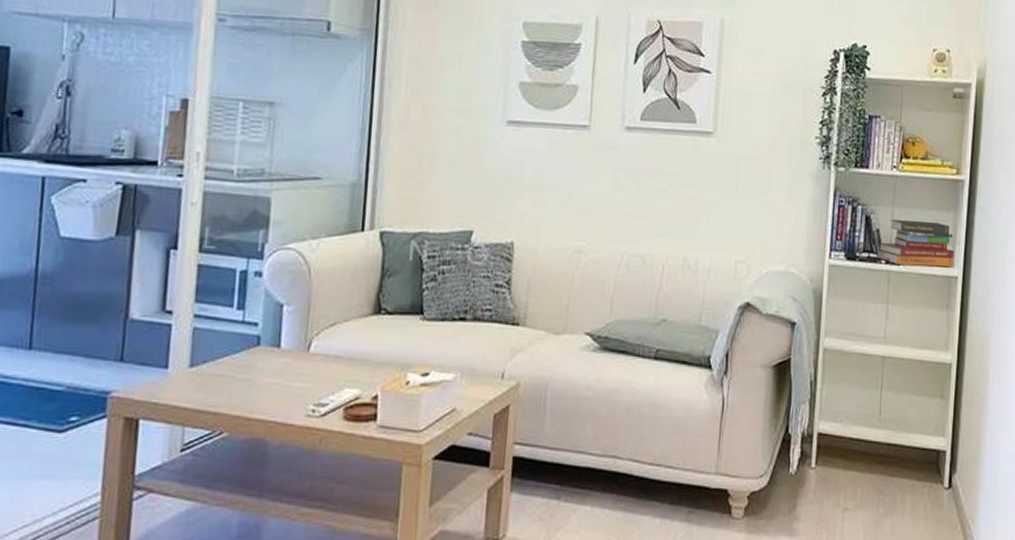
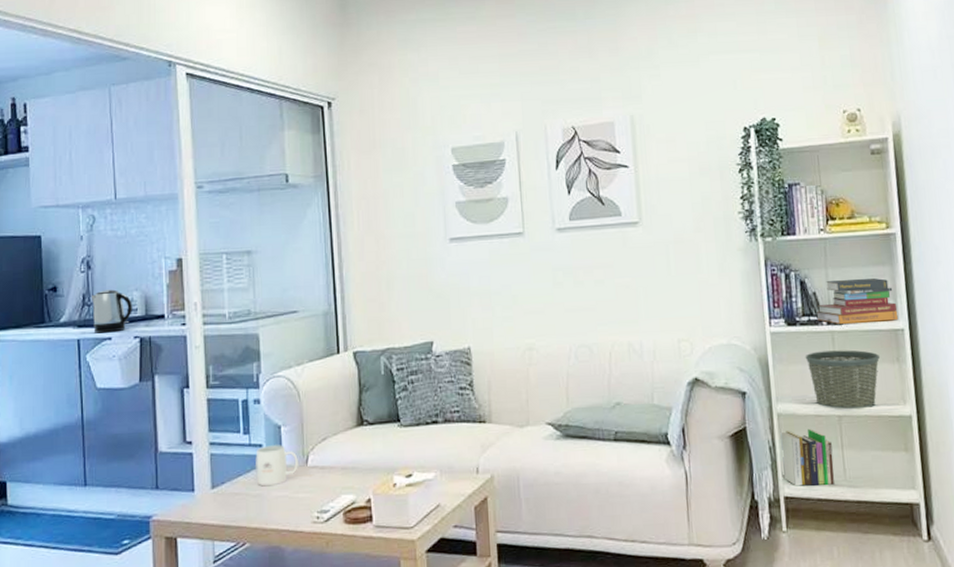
kettle: none [64,122,119,174] -> present [91,289,132,334]
mug: none [246,325,299,371] -> present [255,445,298,487]
books: none [818,366,872,425] -> present [779,428,835,487]
basket: none [859,289,930,352] -> present [805,350,880,410]

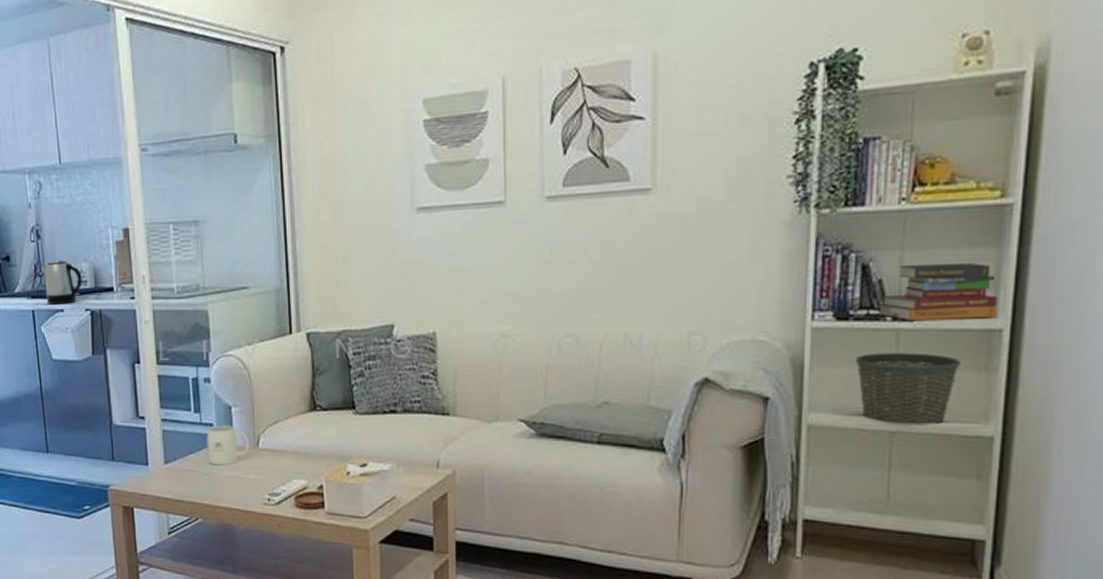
books: present [779,428,835,487] -> none [803,444,876,510]

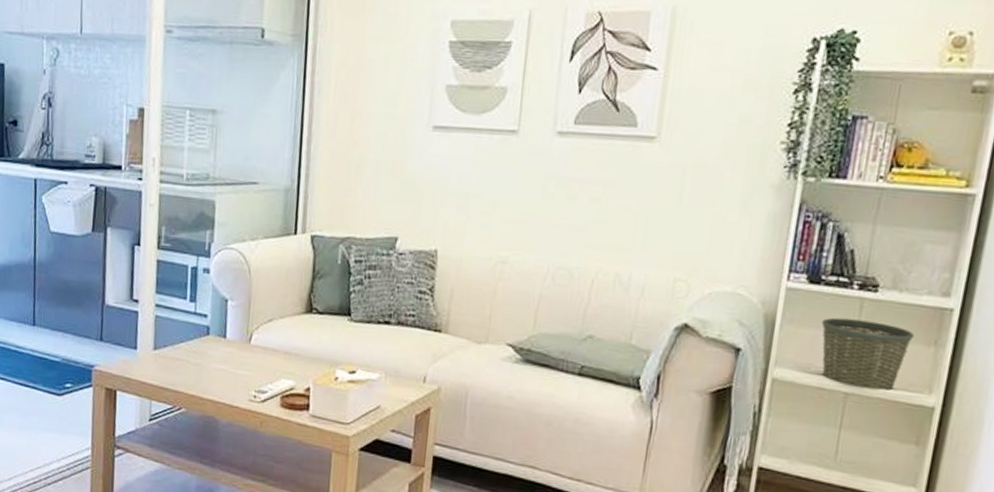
kettle: present [42,260,82,305] -> none [50,131,91,177]
mug: present [206,425,249,466] -> none [198,317,242,358]
books: present [878,262,998,322] -> none [847,239,953,298]

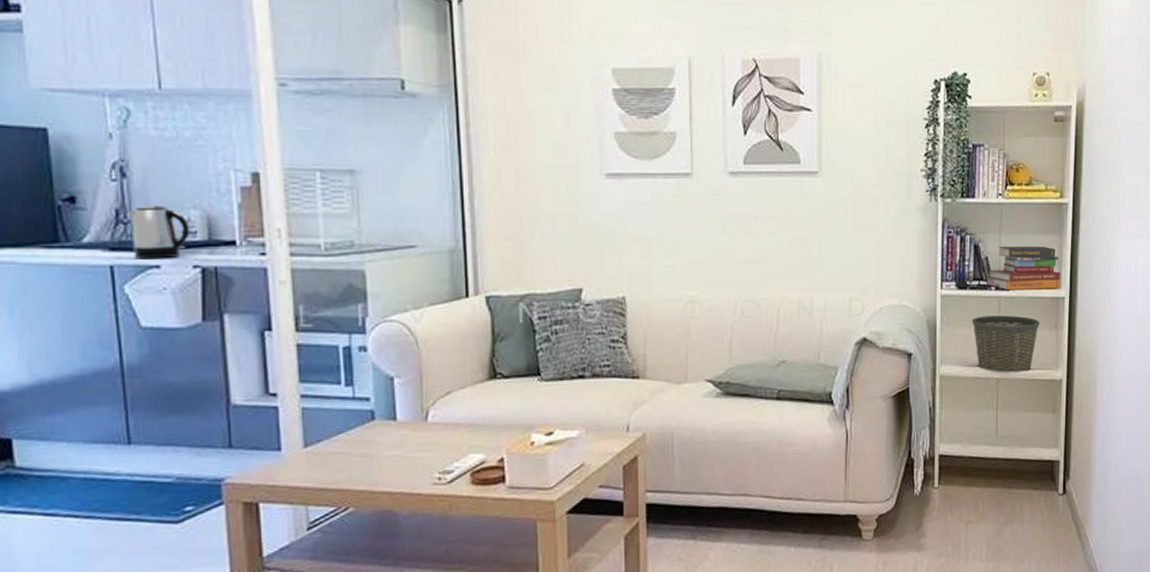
kettle: none [50,131,91,177] -> present [127,205,190,259]
books: none [847,239,953,298] -> present [986,246,1061,291]

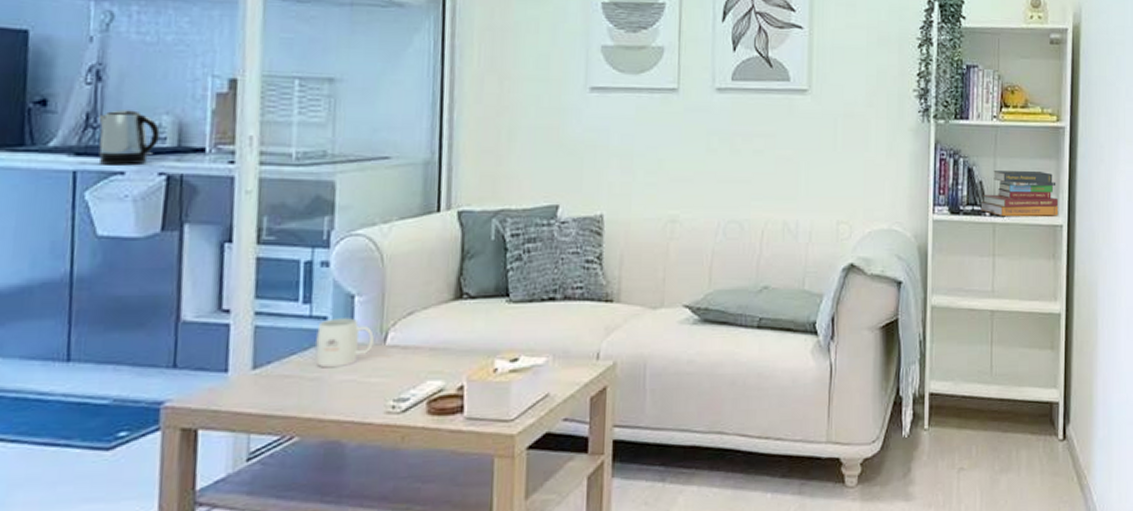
mug: none [361,398,416,445] -> present [315,318,374,368]
basket: present [971,315,1040,373] -> none [965,243,1037,305]

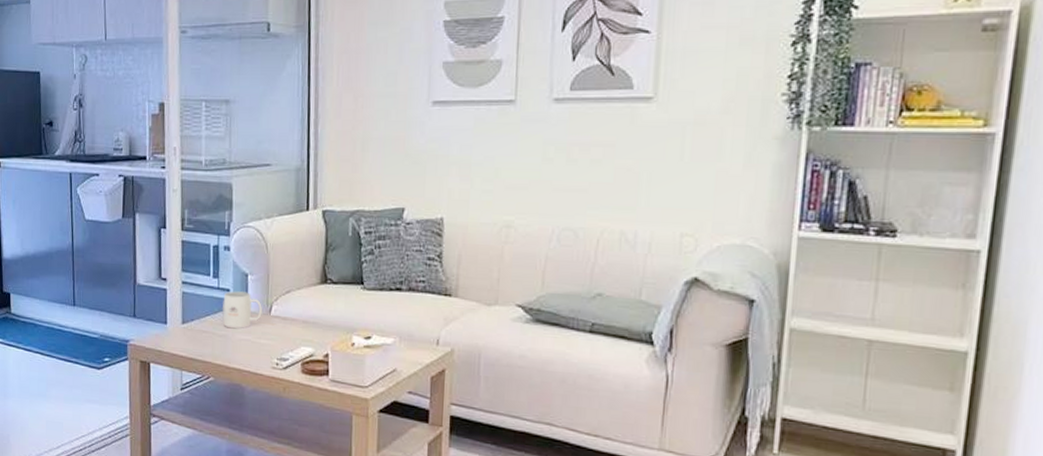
kettle: present [98,109,160,166] -> none [82,128,118,169]
books: present [980,170,1059,217] -> none [862,184,978,240]

